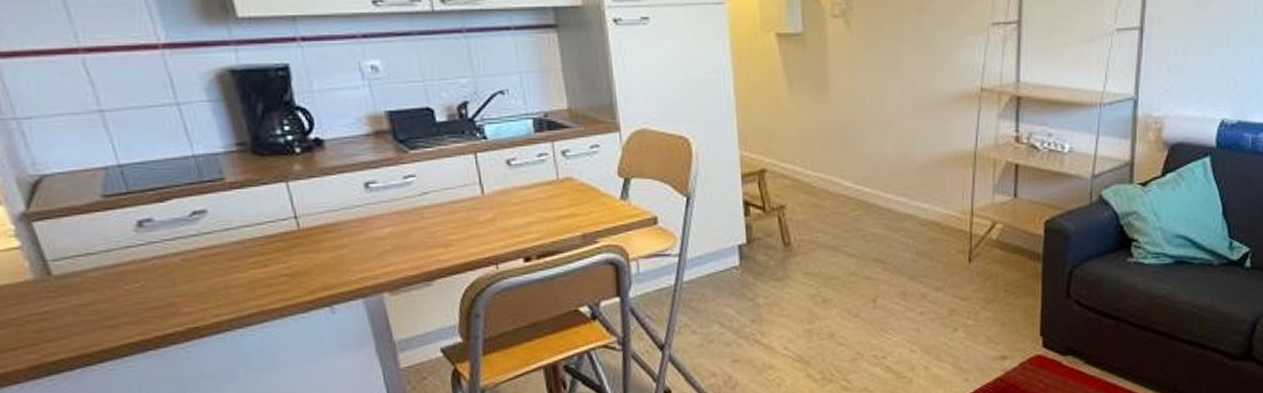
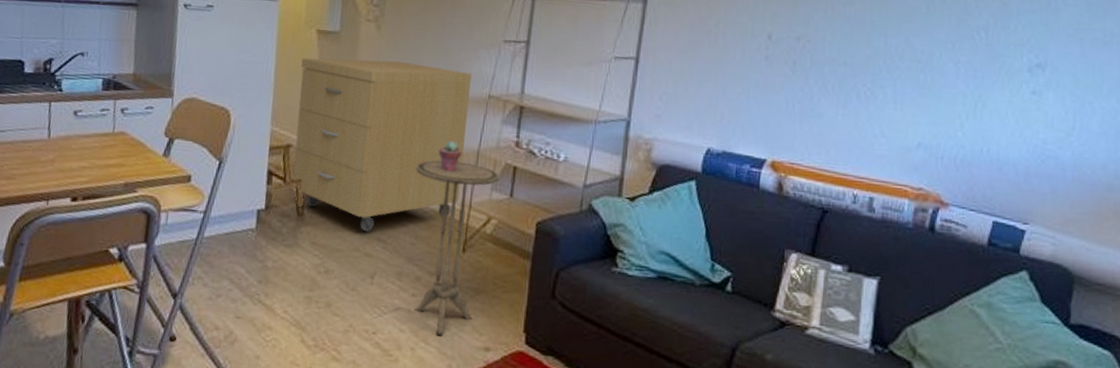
storage cabinet: none [763,60,961,254] -> present [292,58,472,232]
side table: none [909,166,1001,350] -> present [414,160,500,335]
potted succulent: none [932,145,957,178] -> present [439,141,462,172]

